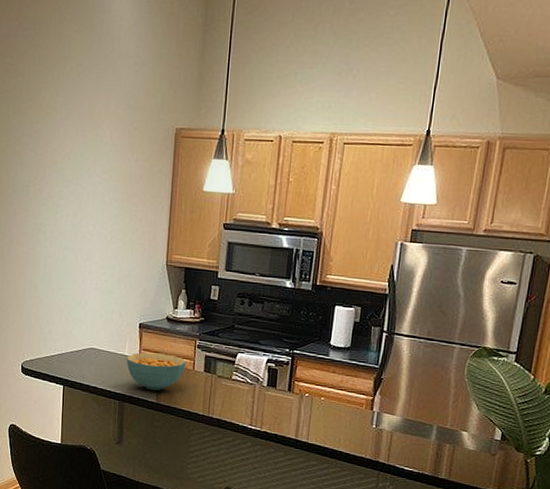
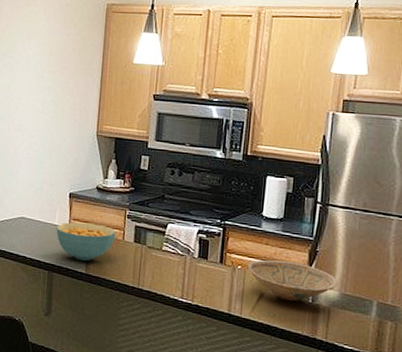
bowl: none [314,387,401,427] -> present [247,259,338,302]

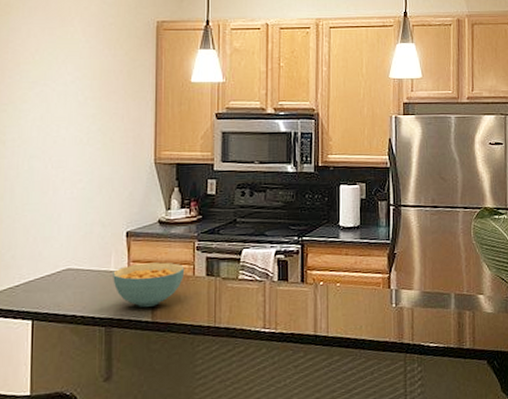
bowl: present [247,259,338,302] -> none [329,268,417,310]

